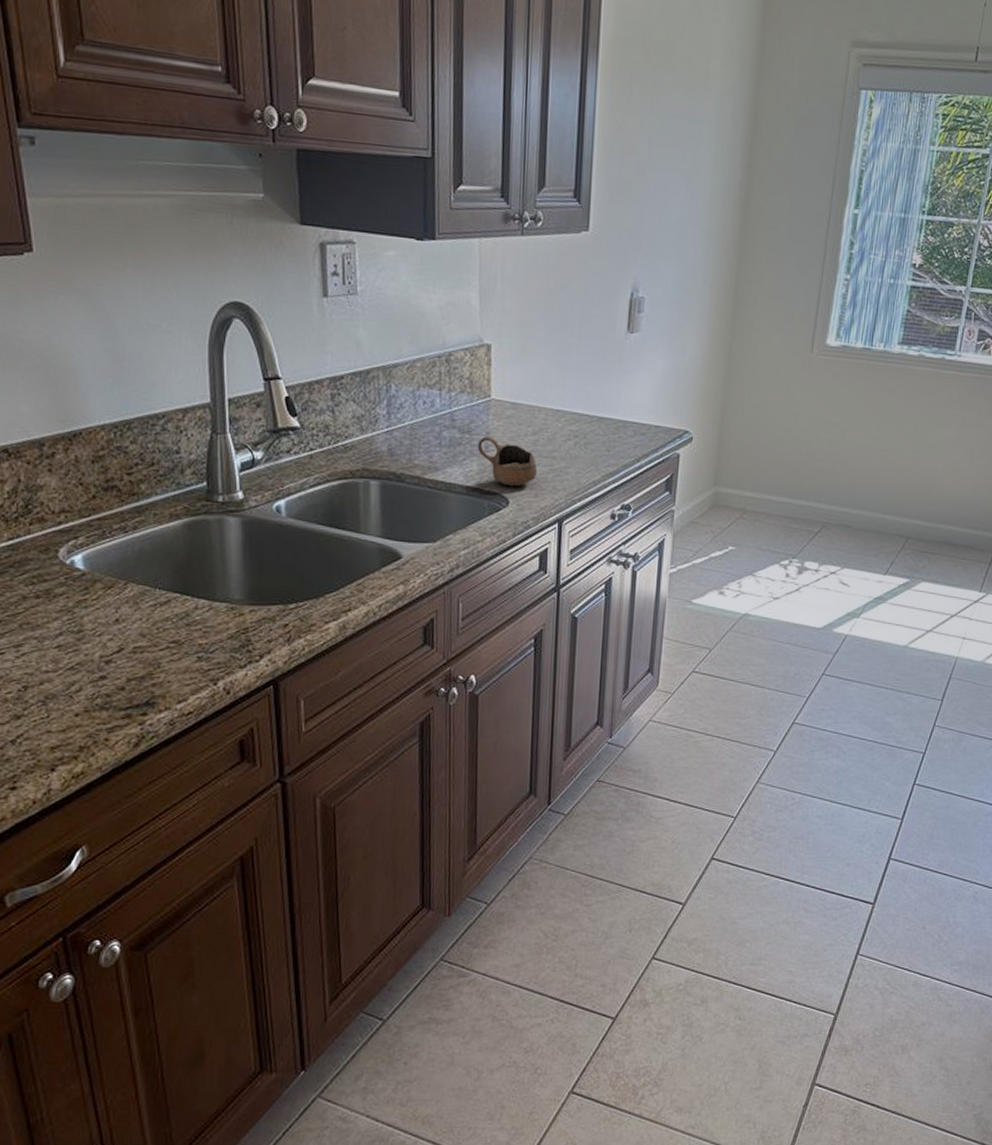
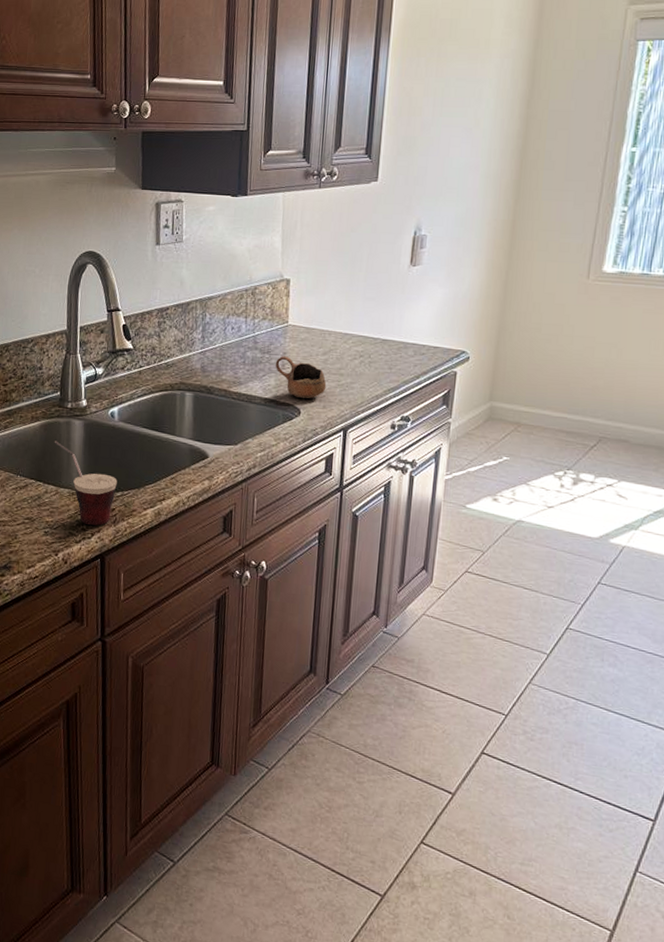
cup: none [203,543,289,646] -> present [54,440,117,526]

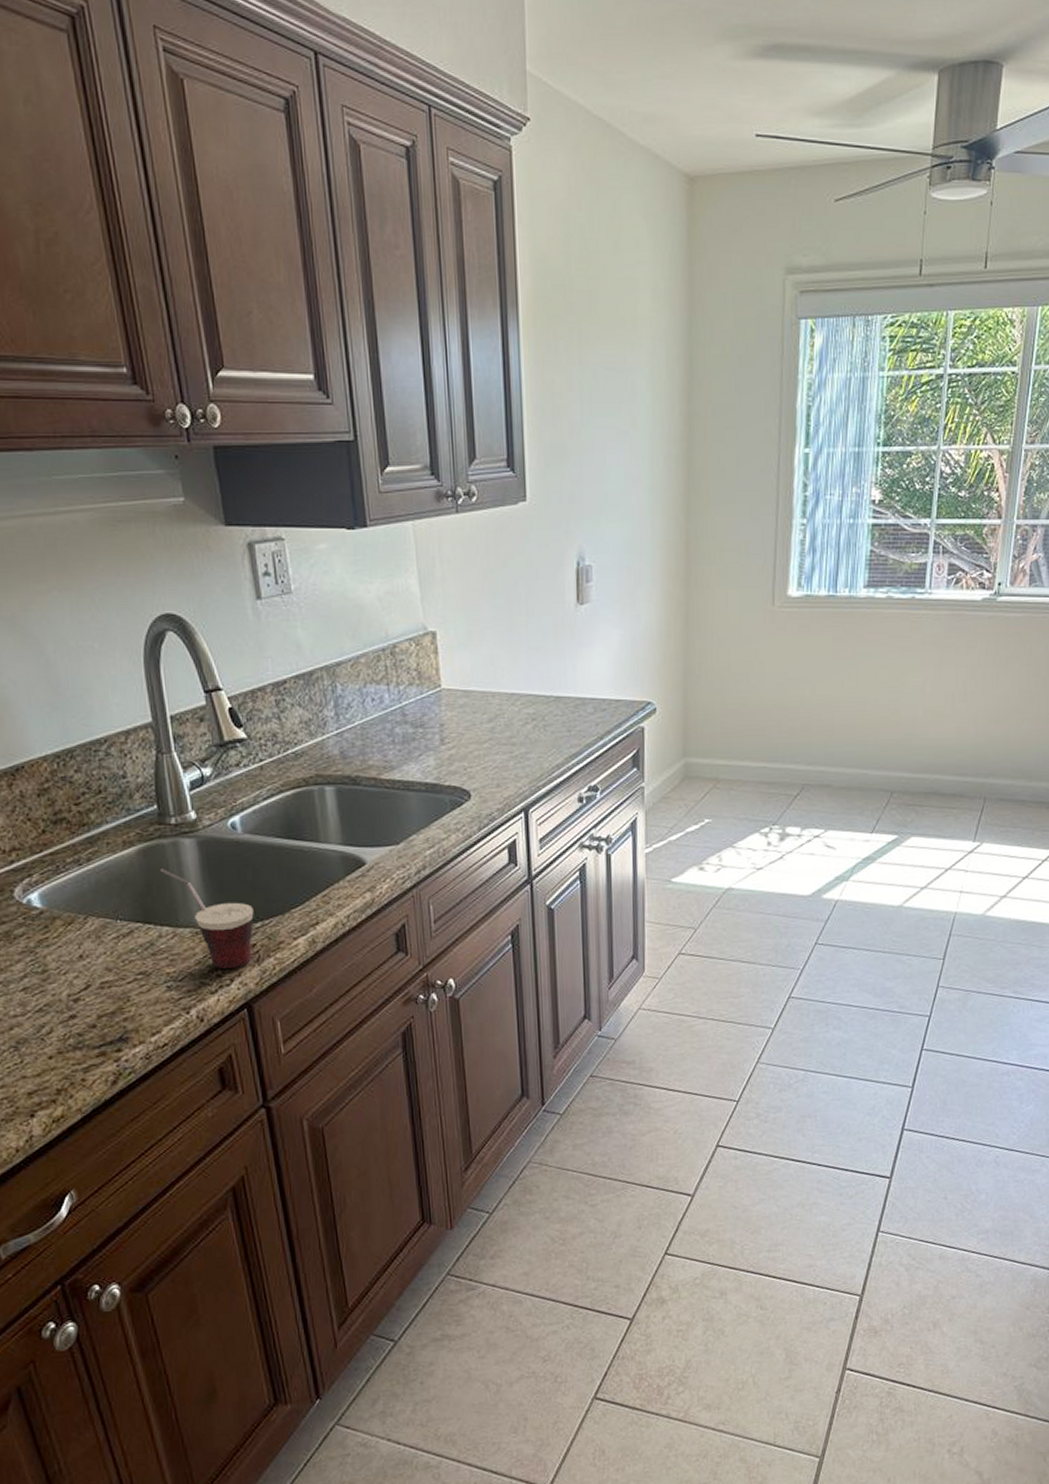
cup: present [275,356,327,399] -> none [432,728,498,779]

